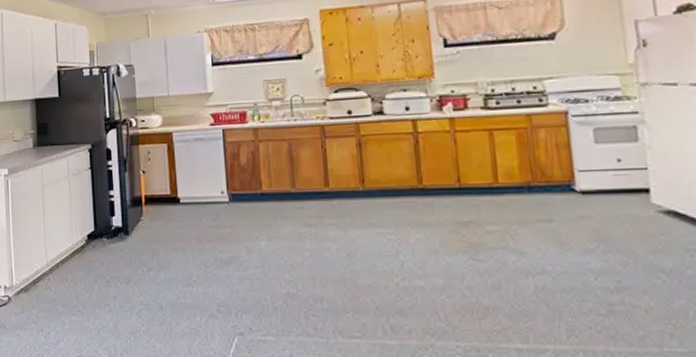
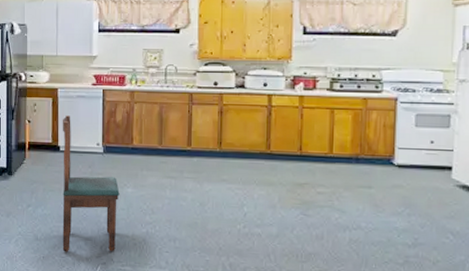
dining chair: none [180,162,253,323] -> present [62,115,120,252]

